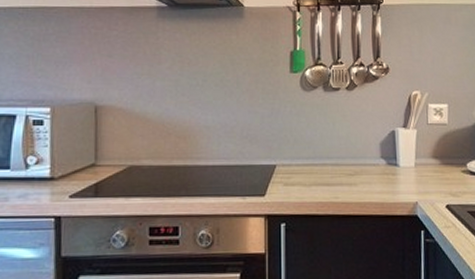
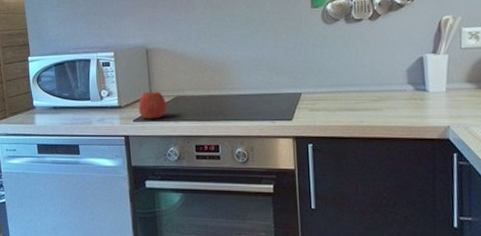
apple: none [77,157,116,195] -> present [138,90,167,119]

